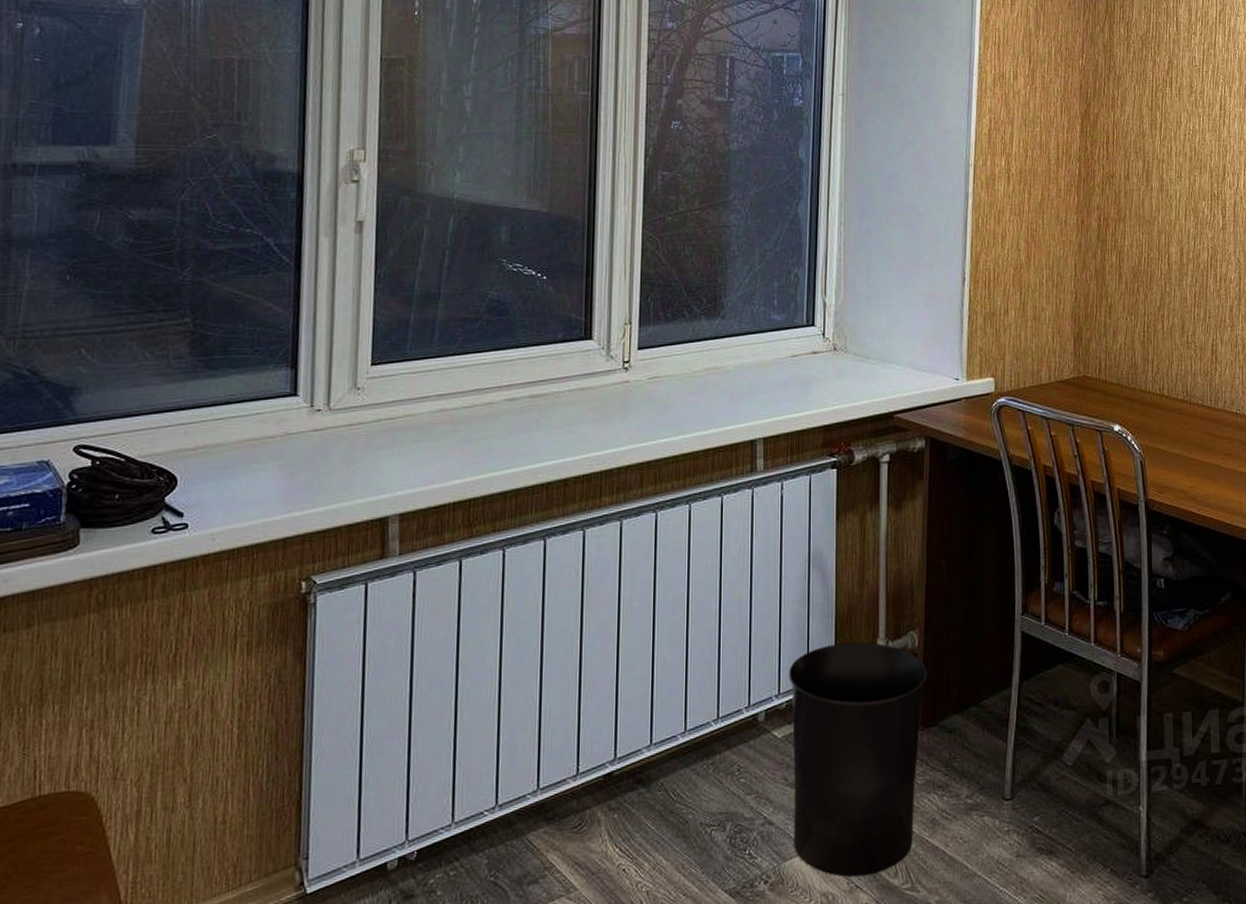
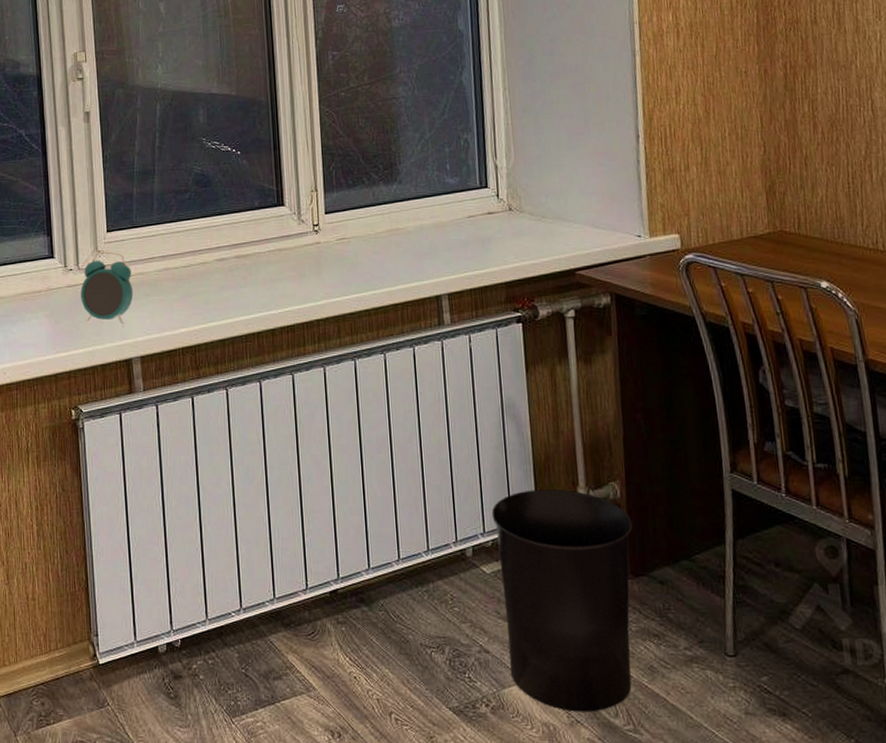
alarm clock: none [328,388,398,478] -> present [80,251,134,326]

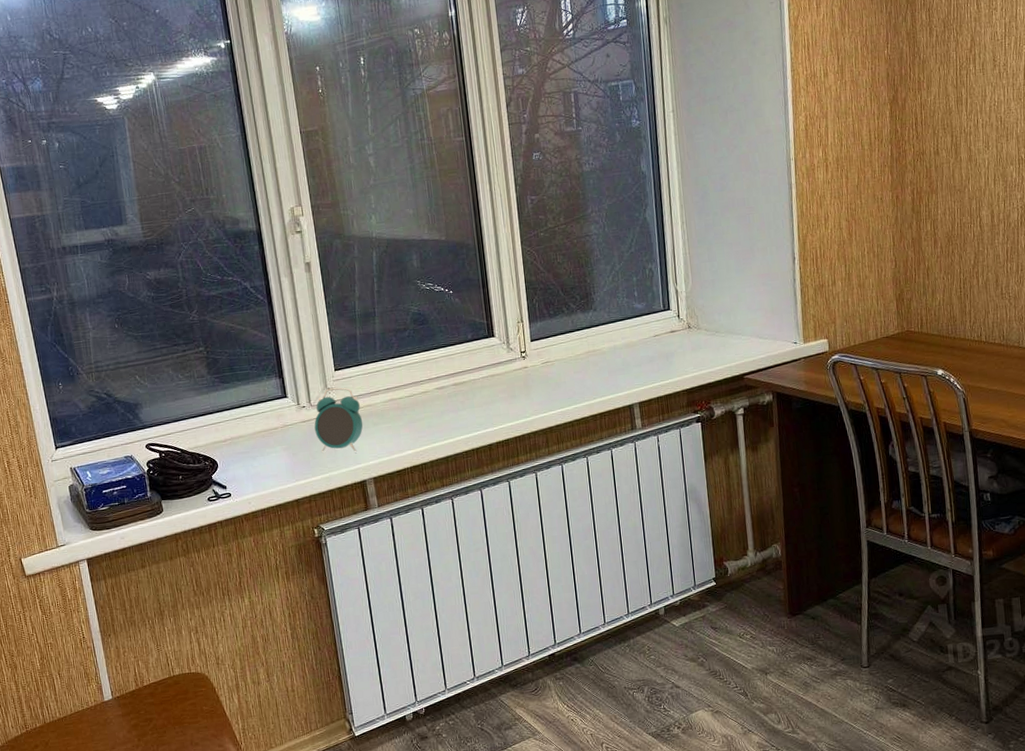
waste bin: present [491,490,633,712] -> none [679,554,791,724]

